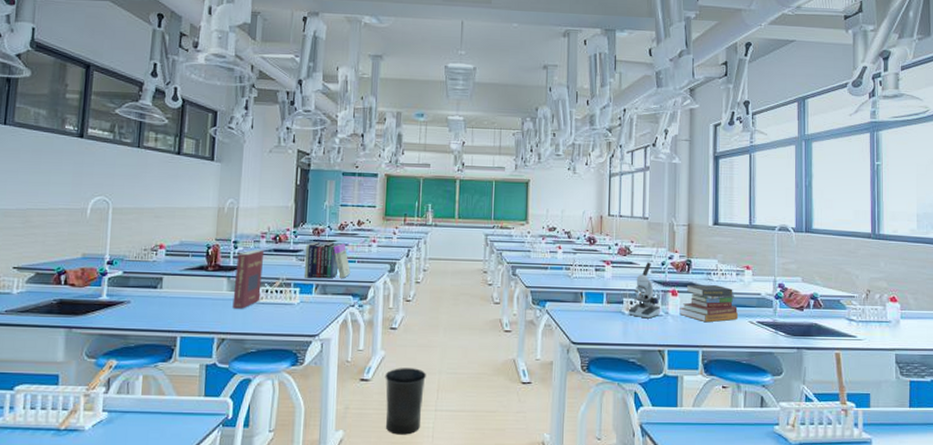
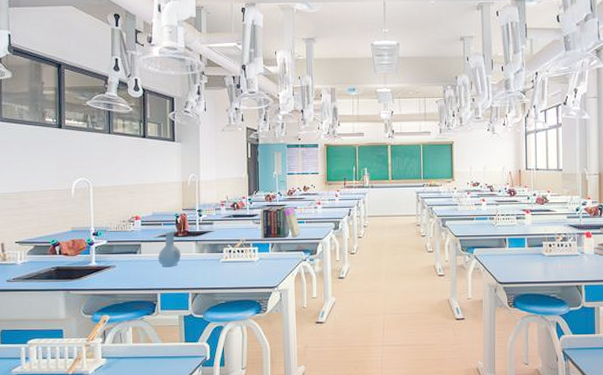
flask: none [181,265,210,306] -> present [158,232,181,267]
book: present [232,249,265,309] -> none [201,216,225,268]
waste bin: present [385,368,426,435] -> none [337,311,372,367]
microscope: present [628,262,660,319] -> none [547,209,576,259]

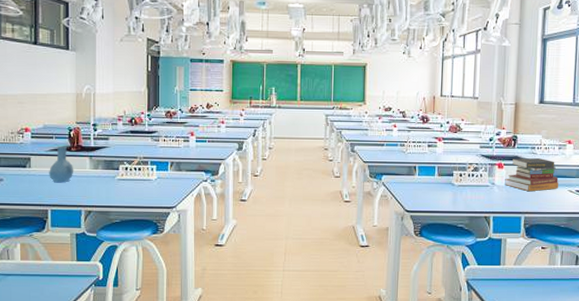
books: present [260,207,300,239] -> none [159,124,202,157]

